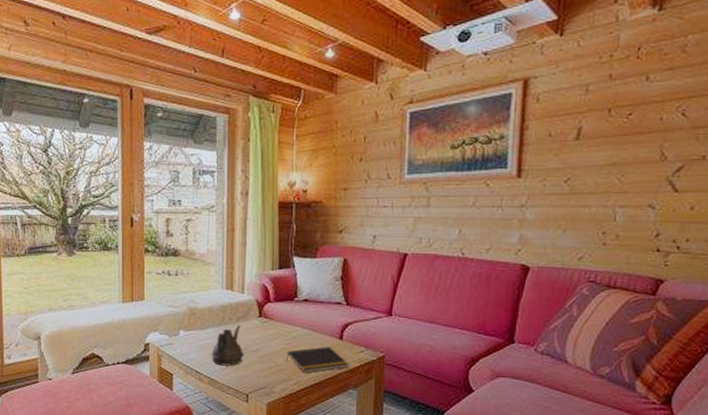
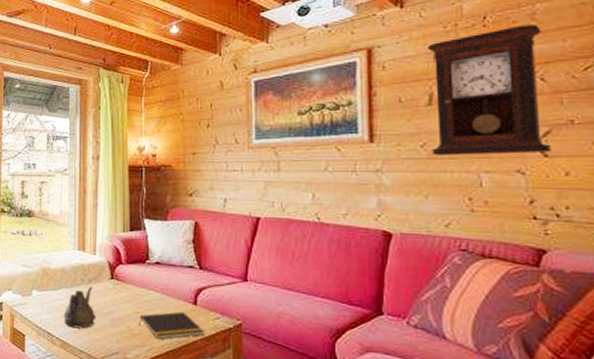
pendulum clock: none [573,57,690,191] -> present [427,25,552,156]

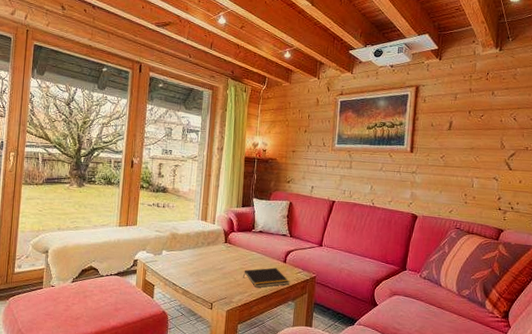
teapot: present [63,286,96,329] -> none [186,248,212,280]
pendulum clock: present [427,25,552,156] -> none [447,81,518,167]

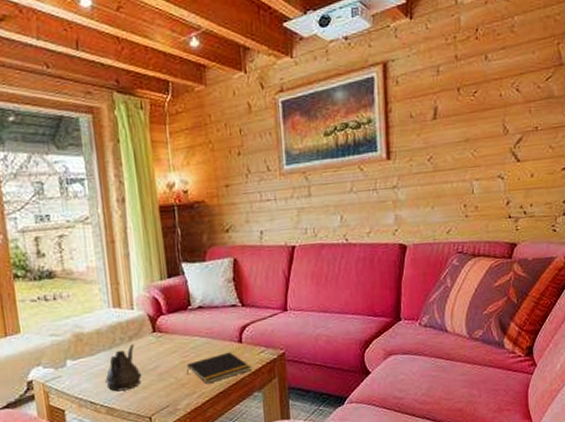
teapot: none [186,248,212,280] -> present [105,344,142,392]

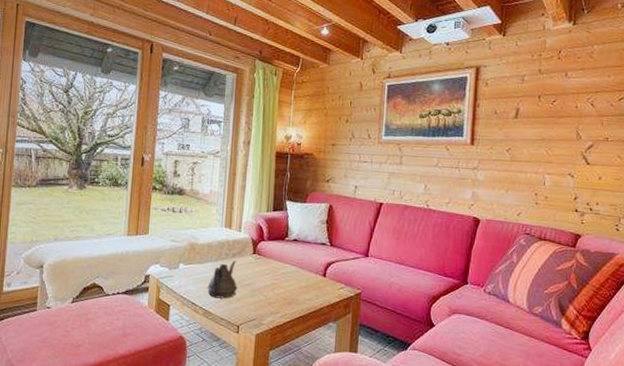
notepad: present [186,352,252,384] -> none [275,282,330,307]

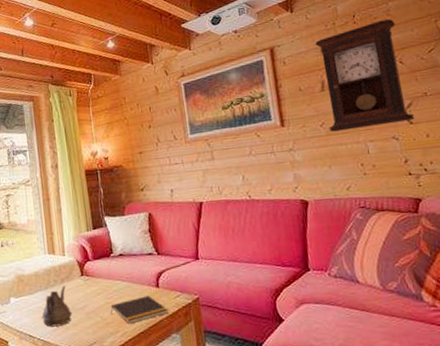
notepad: none [275,282,330,307] -> present [110,295,169,324]
pendulum clock: none [513,61,596,162] -> present [315,19,415,132]

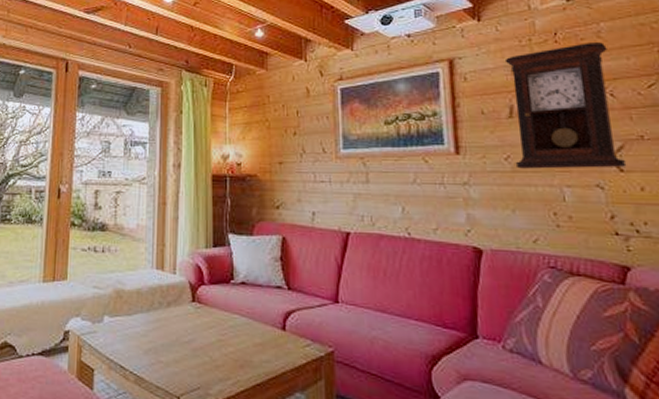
teapot: present [42,285,73,327] -> none [138,310,176,361]
notepad: present [110,295,169,324] -> none [223,338,294,372]

